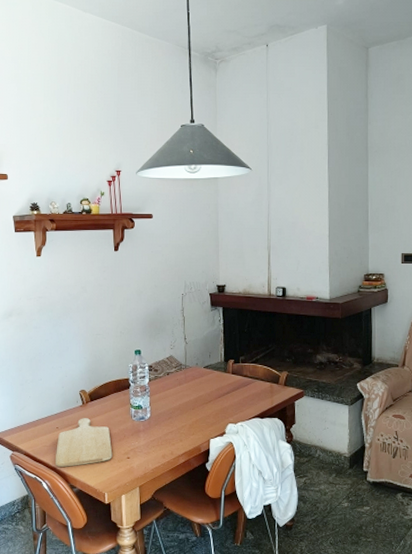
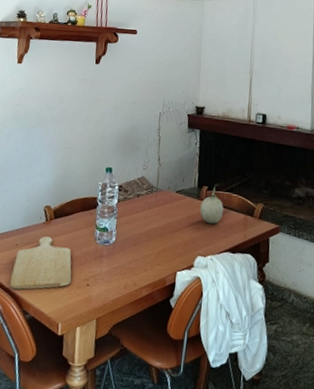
fruit: none [228,360,250,394] -> present [200,187,223,224]

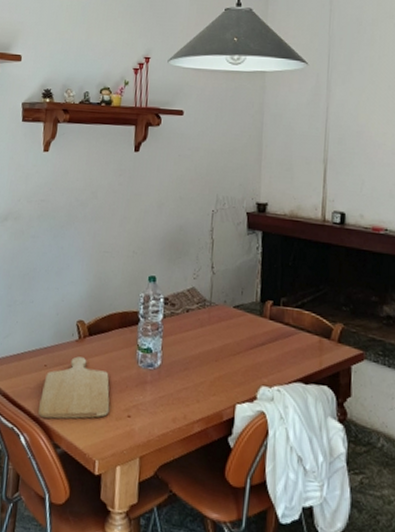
fruit: present [200,187,223,224] -> none [263,302,293,348]

